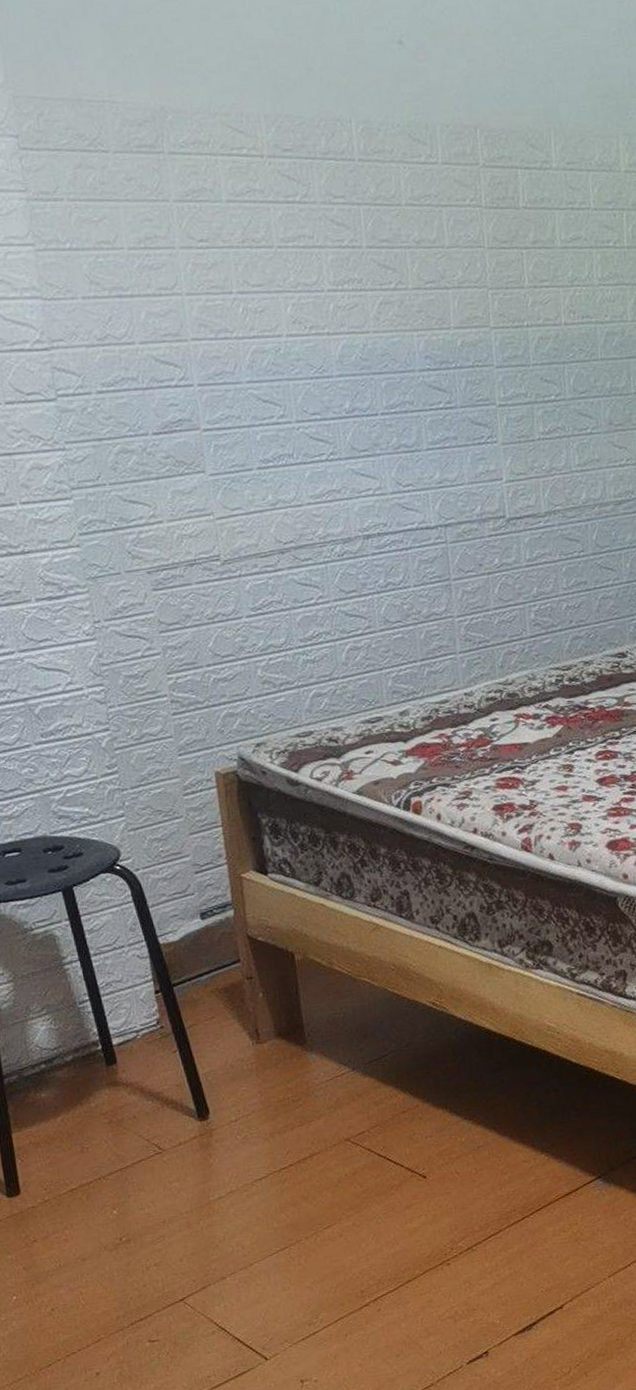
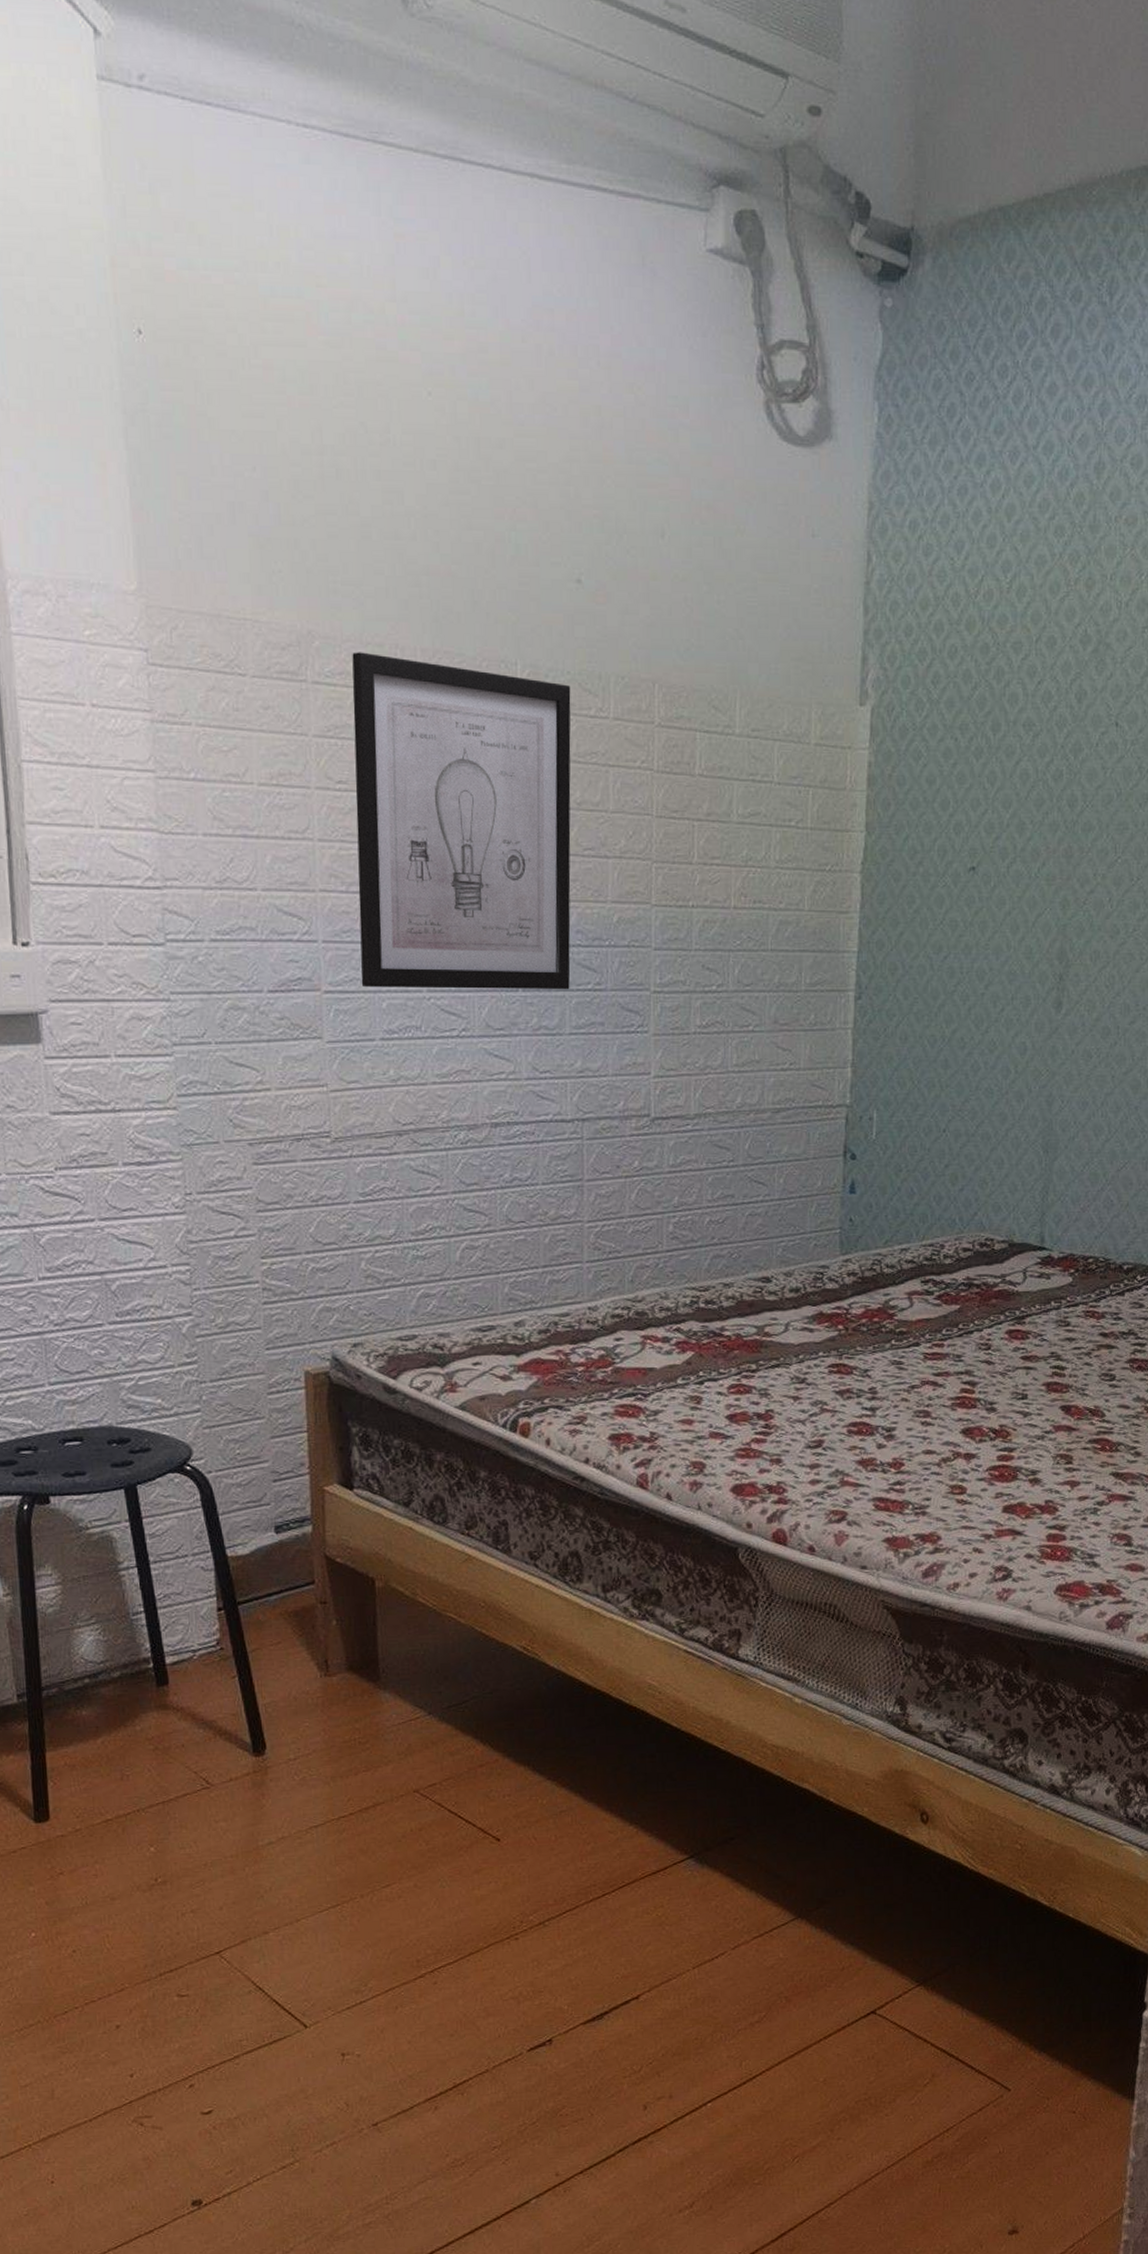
wall art: none [202,122,424,423] -> present [352,652,571,990]

